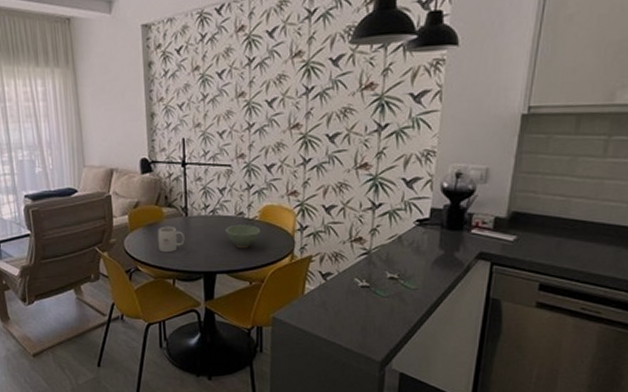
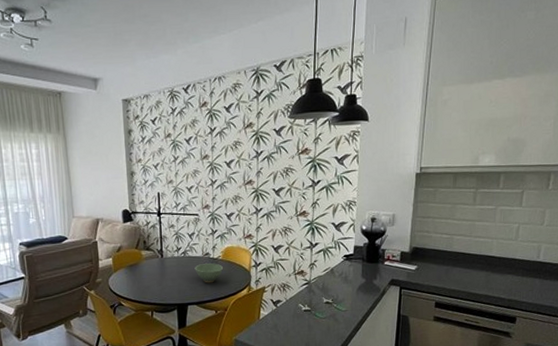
mug: present [158,226,185,253] -> none [138,266,161,289]

